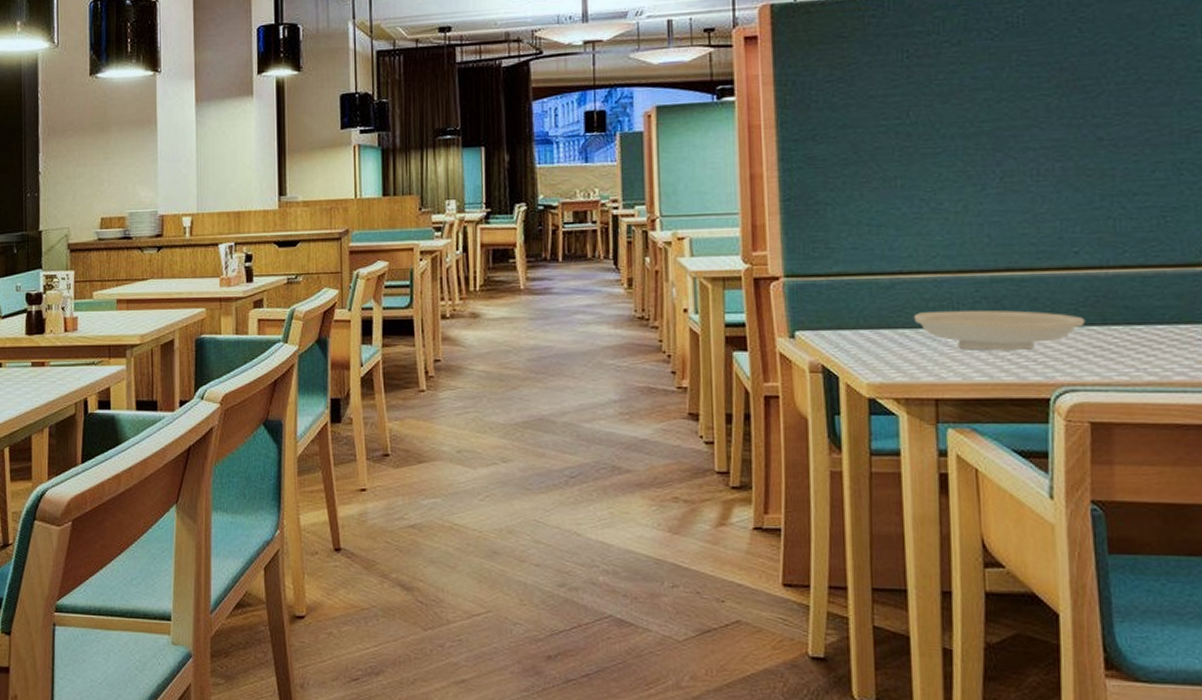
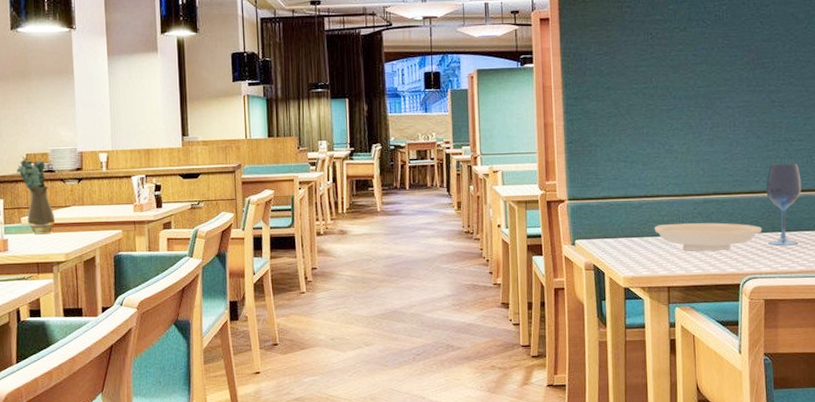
vase: none [90,220,131,311] -> present [17,156,56,234]
wineglass: none [1090,226,1150,346] -> present [766,162,802,246]

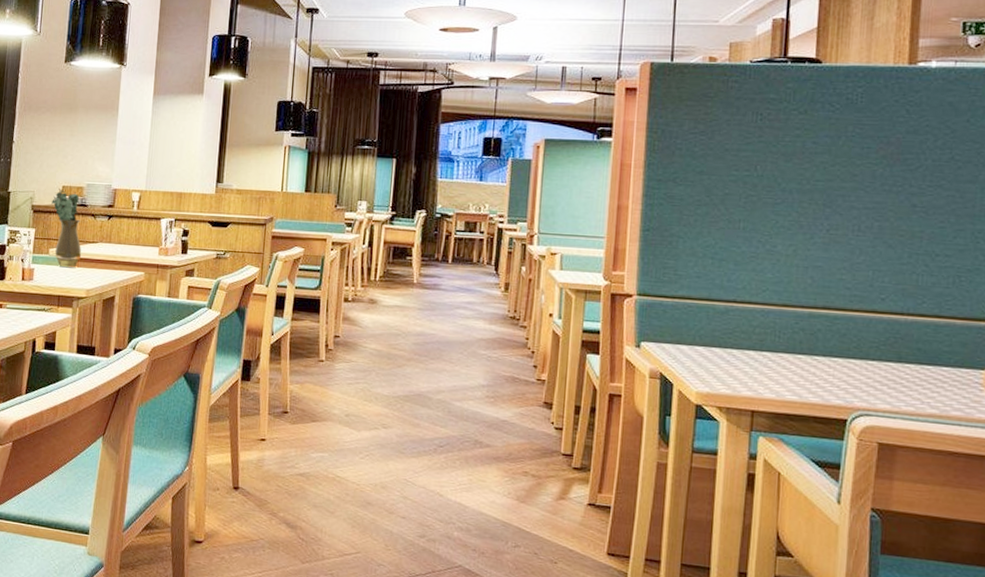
plate: present [654,222,762,252] -> none [741,336,884,378]
wineglass: present [766,162,802,246] -> none [891,280,944,383]

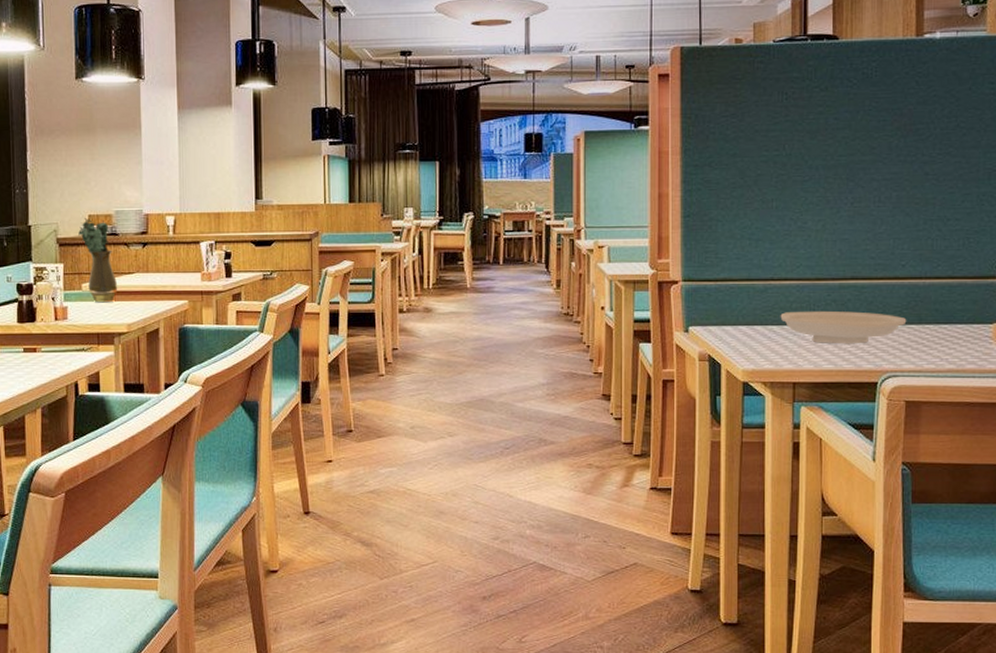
plate: none [741,336,884,378] -> present [780,310,907,345]

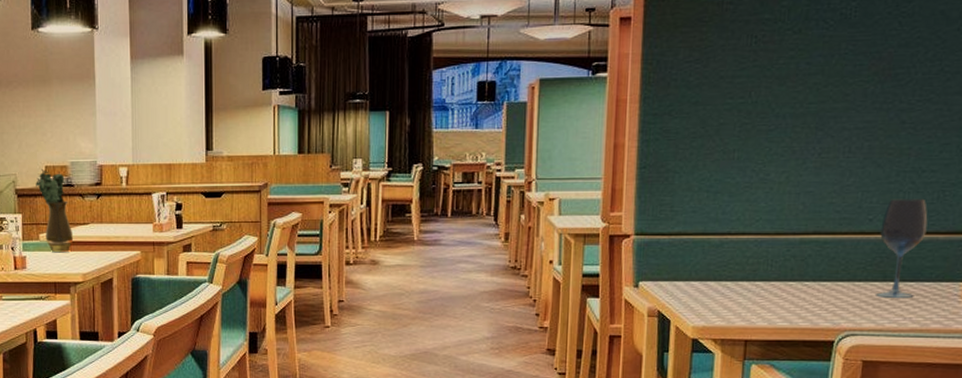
plate: present [780,310,907,345] -> none [735,266,870,302]
wineglass: none [913,245,956,341] -> present [876,198,928,299]

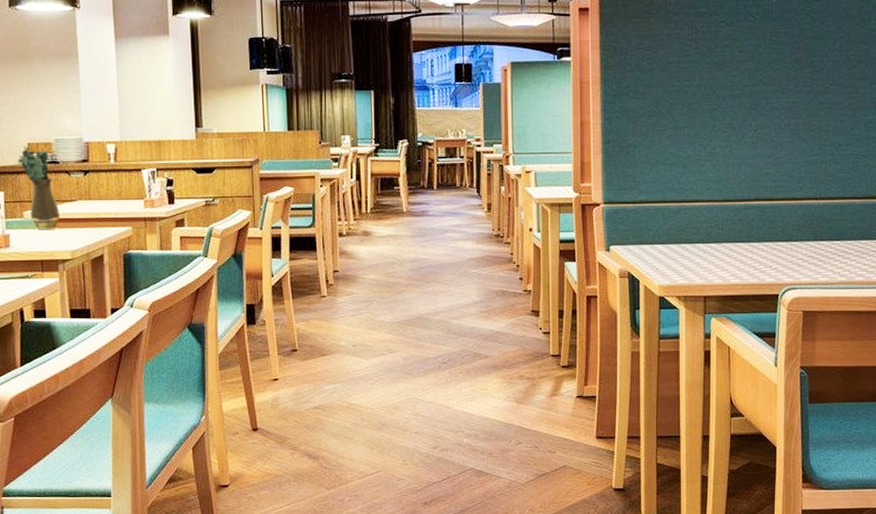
wineglass: present [876,198,928,299] -> none [809,168,846,256]

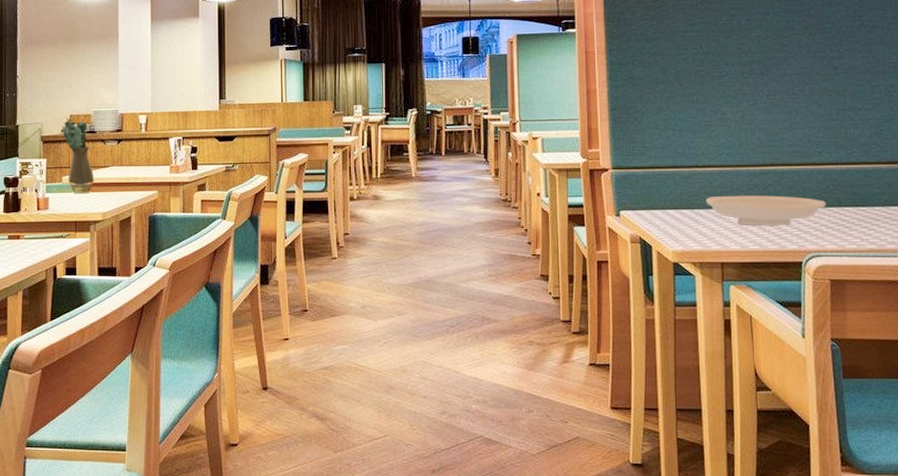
plate: none [692,229,804,261] -> present [705,195,827,227]

